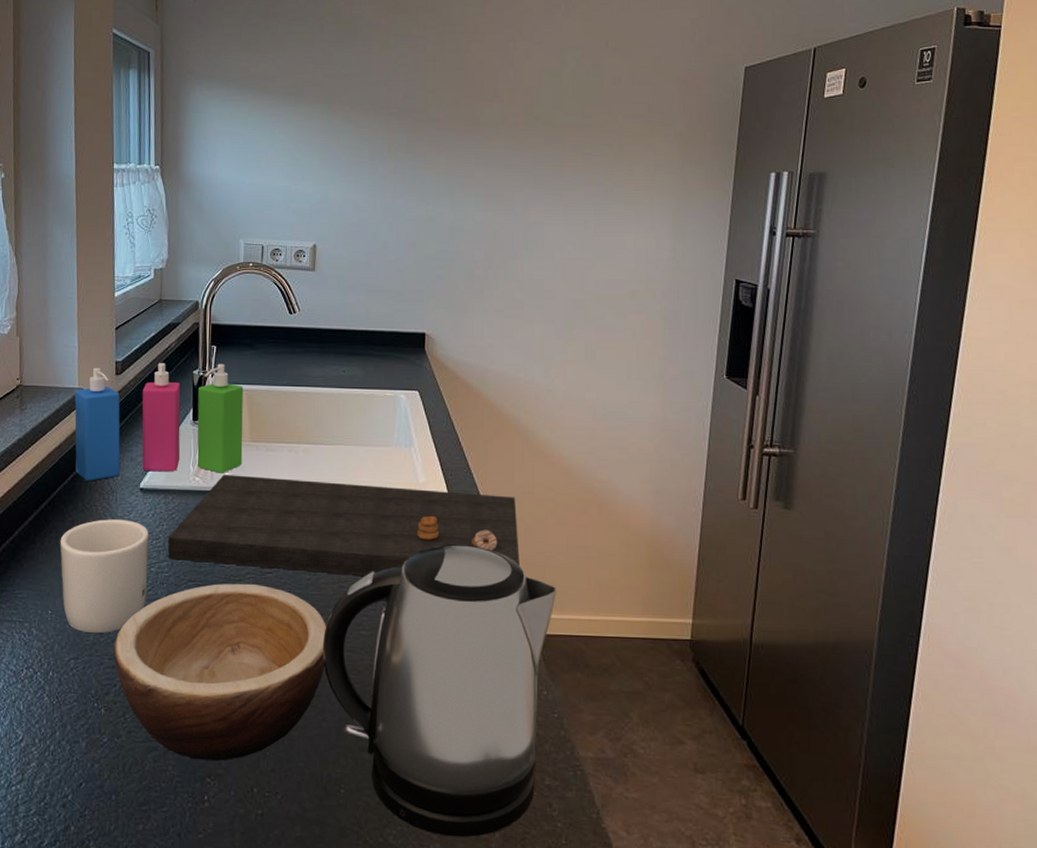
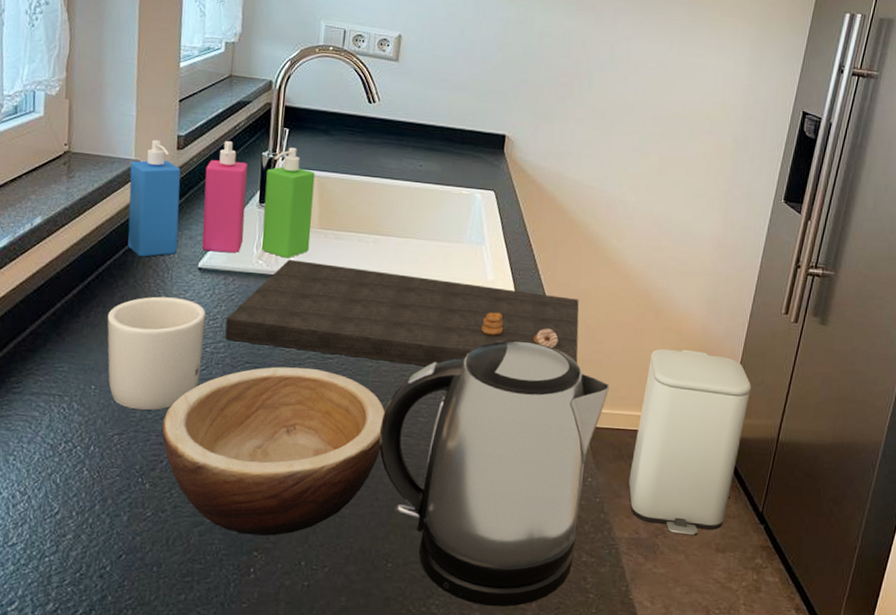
pedal bin: none [588,545,714,755] -> present [628,348,752,537]

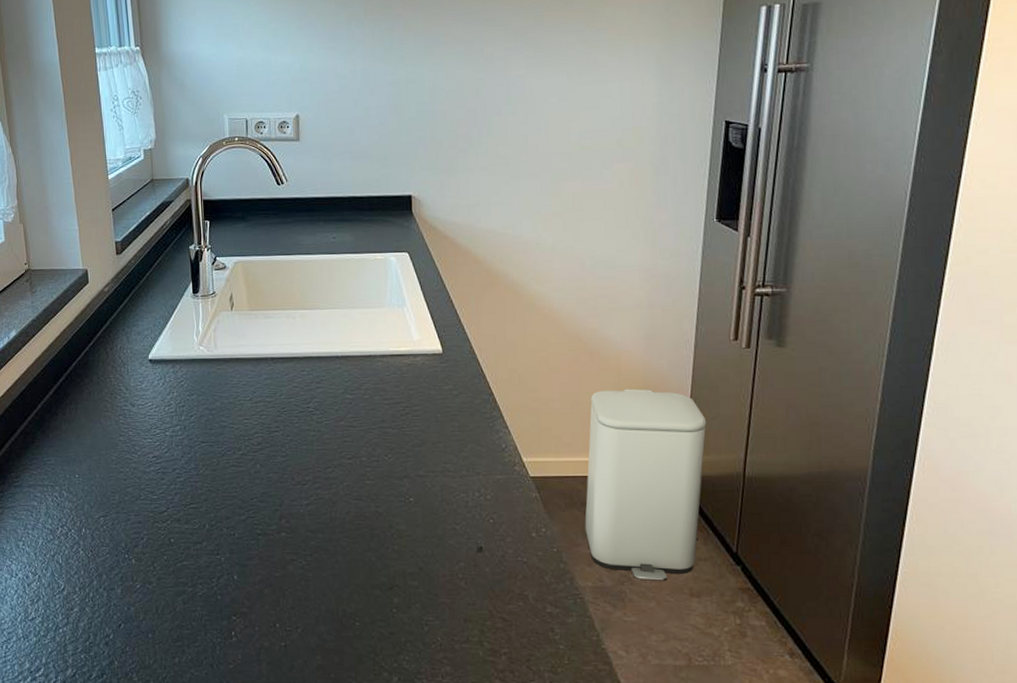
mug: present [107,296,206,411] -> none [80,389,164,494]
soap dispenser: present [128,139,315,258] -> none [80,237,243,356]
bowl: present [162,366,385,536] -> none [139,442,334,601]
cutting board: present [225,259,579,367] -> none [180,342,515,431]
kettle: present [379,340,609,607] -> none [330,397,552,661]

